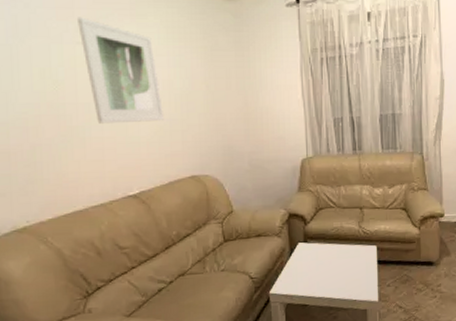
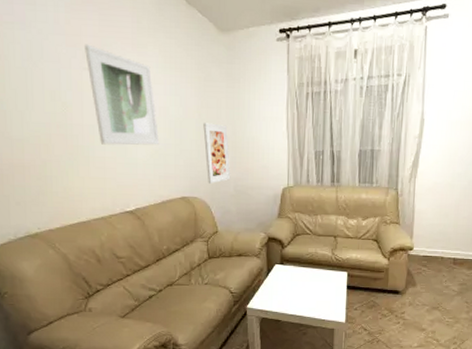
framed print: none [212,94,245,159] -> present [203,123,231,184]

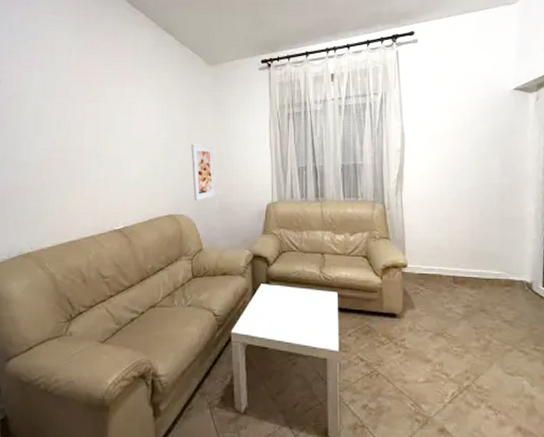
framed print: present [85,44,160,145] -> none [90,81,150,167]

